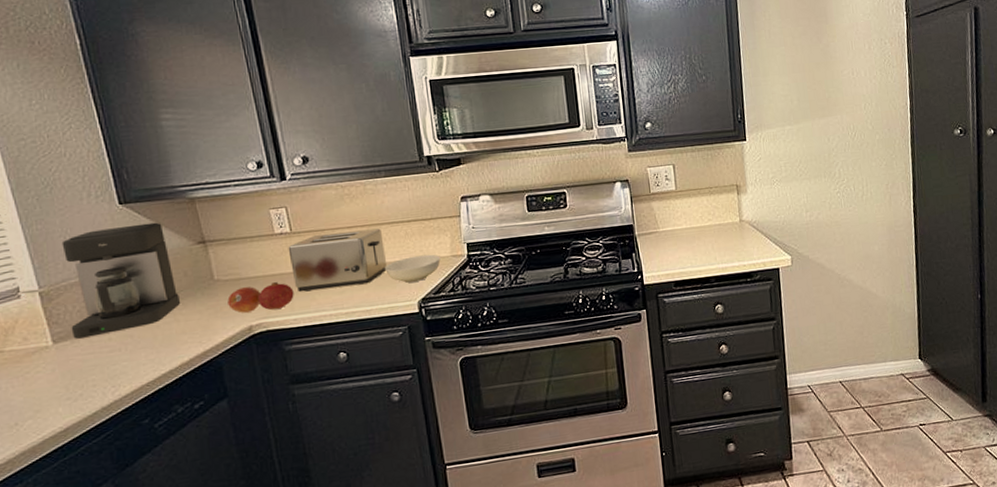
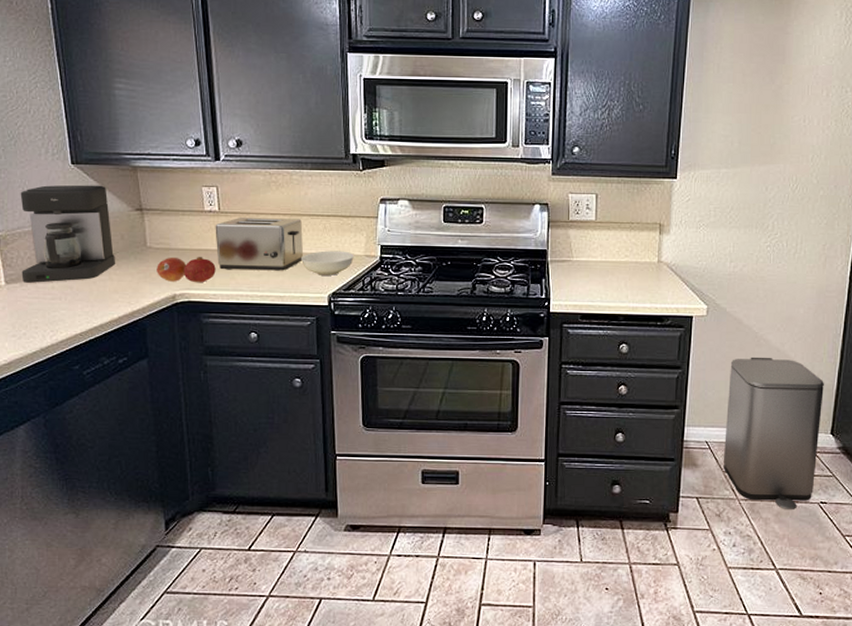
pedal bin: none [820,295,912,438] -> present [723,357,824,509]

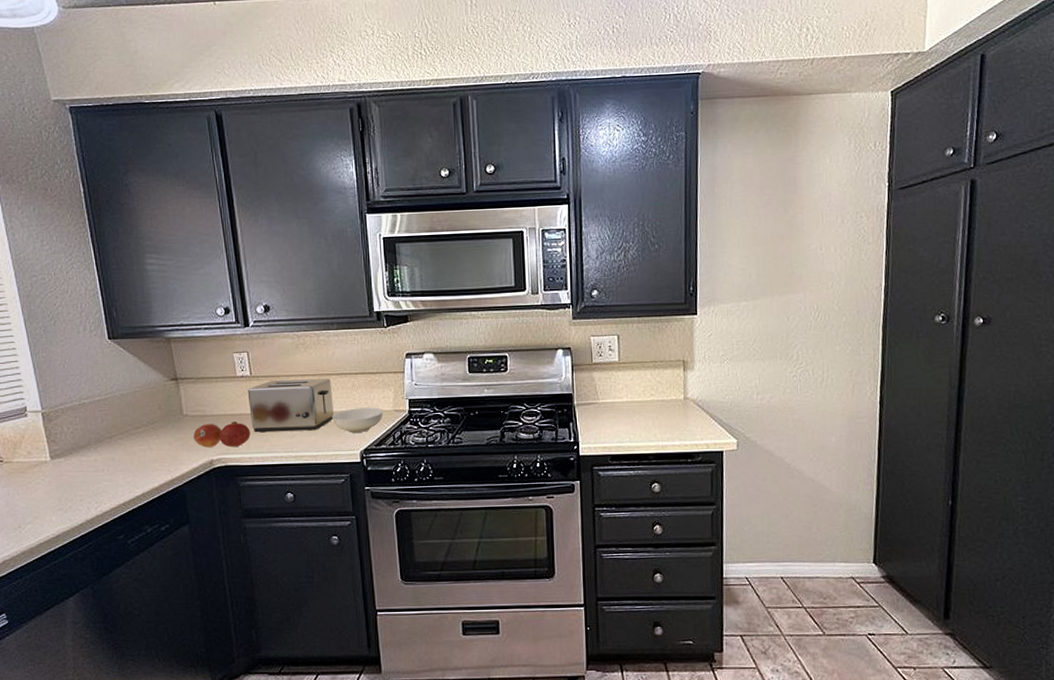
coffee maker: present [20,185,116,283] -> none [61,358,155,457]
pedal bin: present [723,357,824,509] -> none [764,488,863,643]

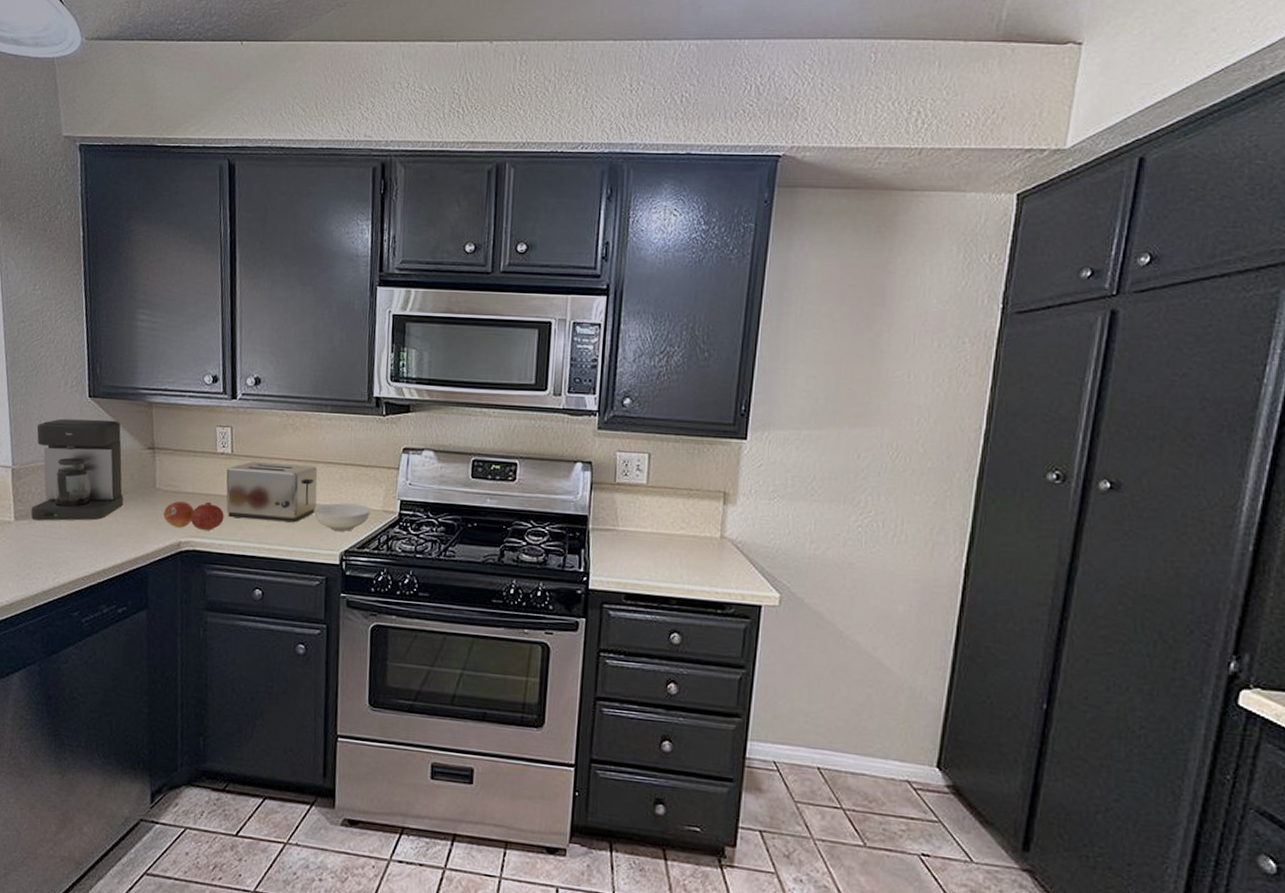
coffee maker: none [61,358,155,457] -> present [30,418,124,521]

